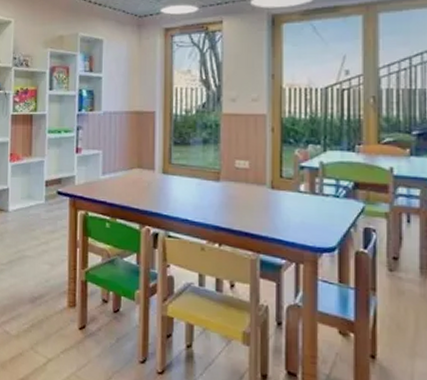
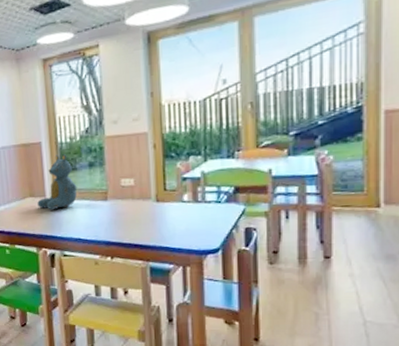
teddy bear: none [145,127,189,185] -> present [37,154,77,210]

